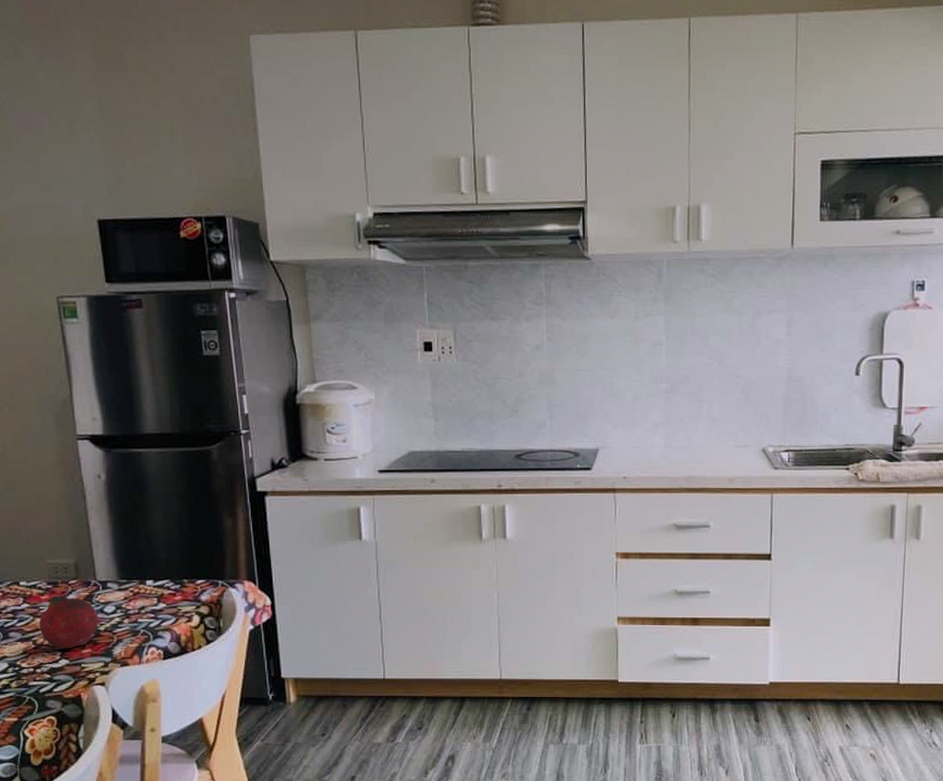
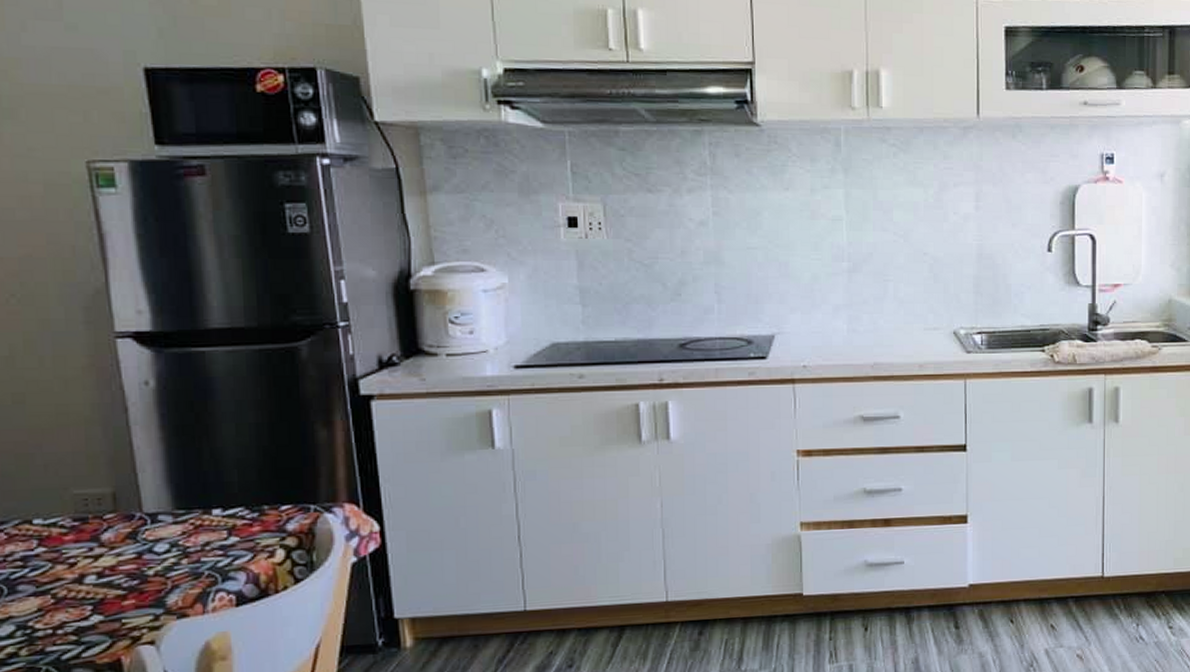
fruit: present [38,595,99,649] -> none [60,534,147,602]

